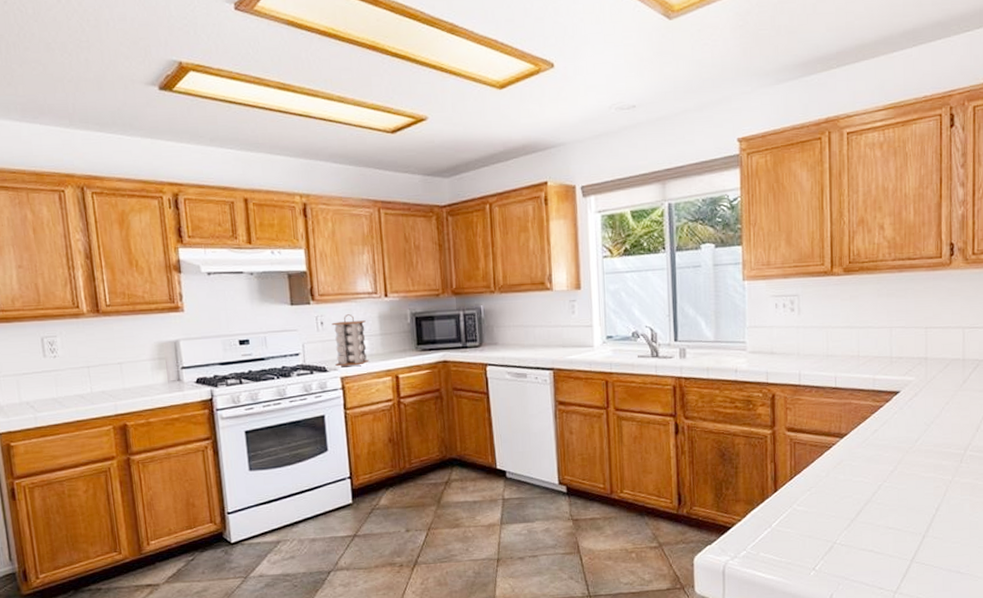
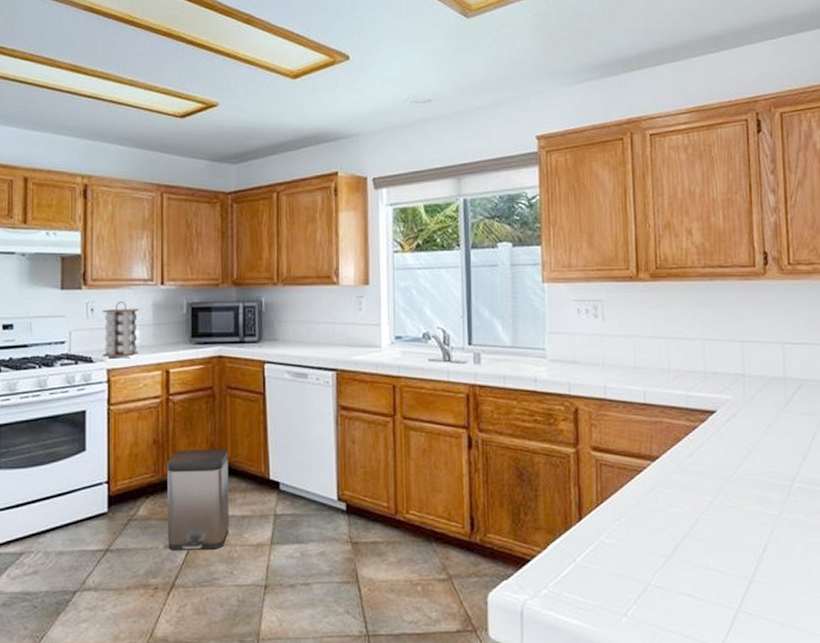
pedal bin: none [402,444,463,533] -> present [166,449,229,550]

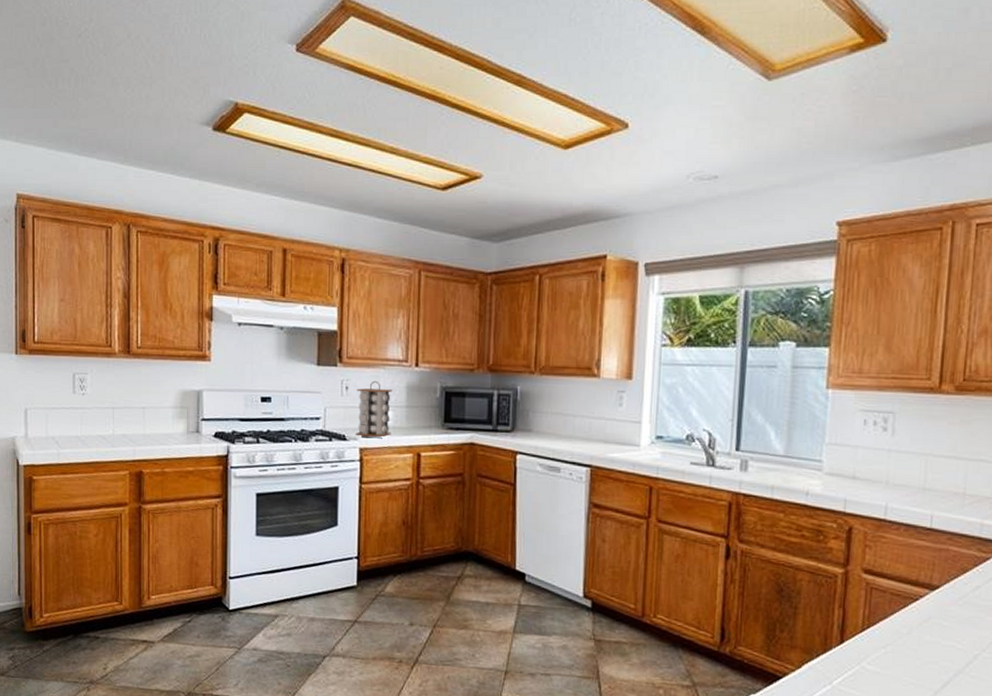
pedal bin: present [166,449,229,550] -> none [413,533,476,632]

